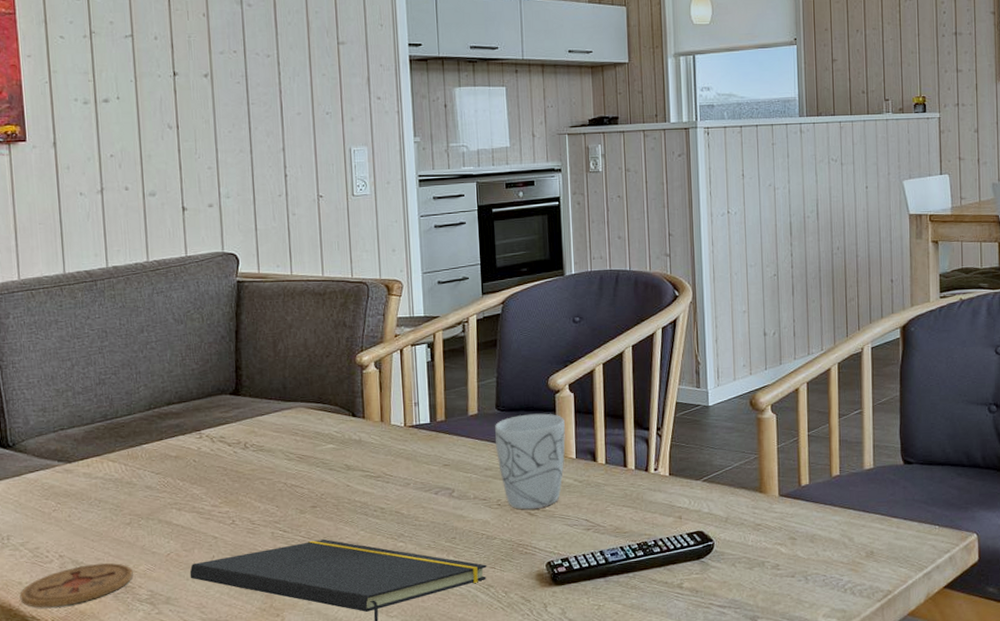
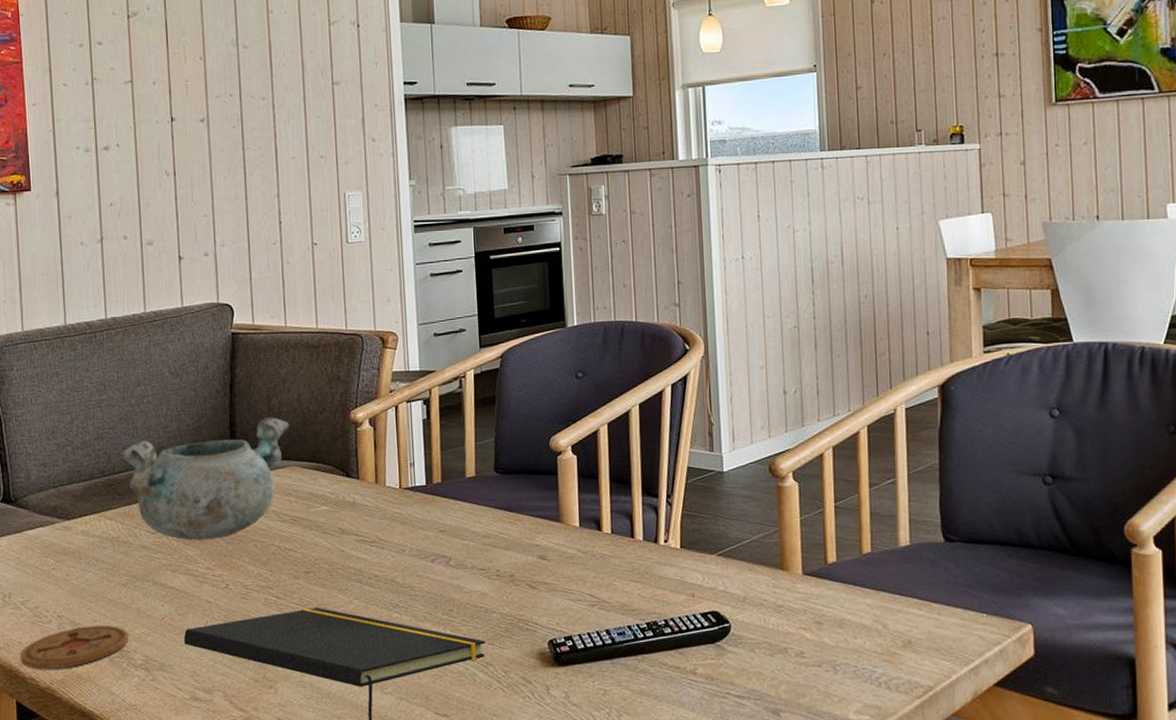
decorative bowl: none [123,361,296,480] -> present [121,417,290,541]
mug: present [494,413,565,510] -> none [493,477,568,582]

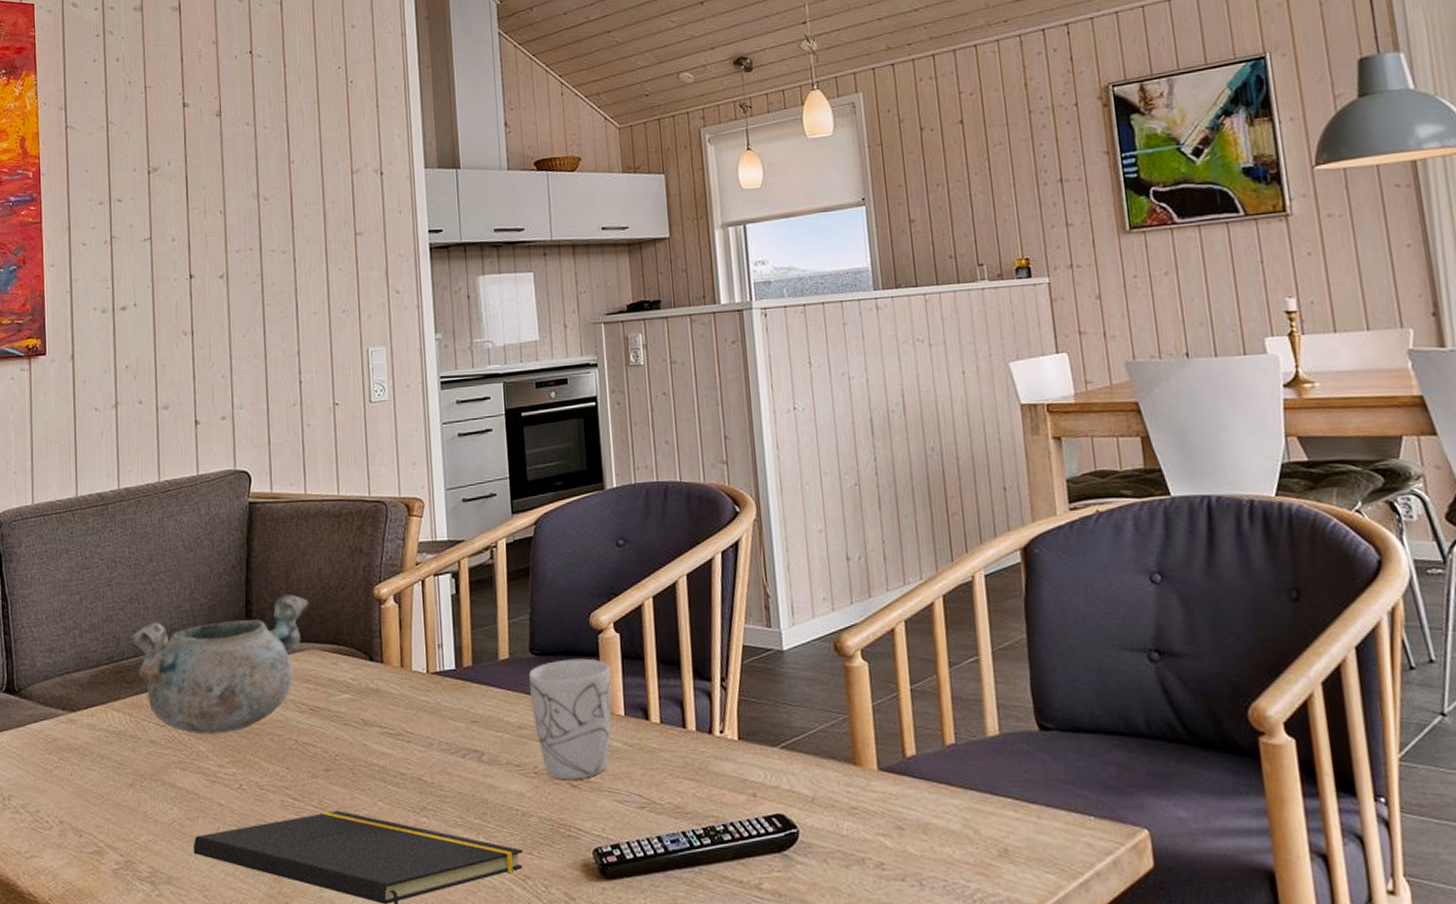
coaster: present [20,626,129,670] -> none [18,832,134,883]
mug: none [493,477,568,582] -> present [528,658,612,780]

